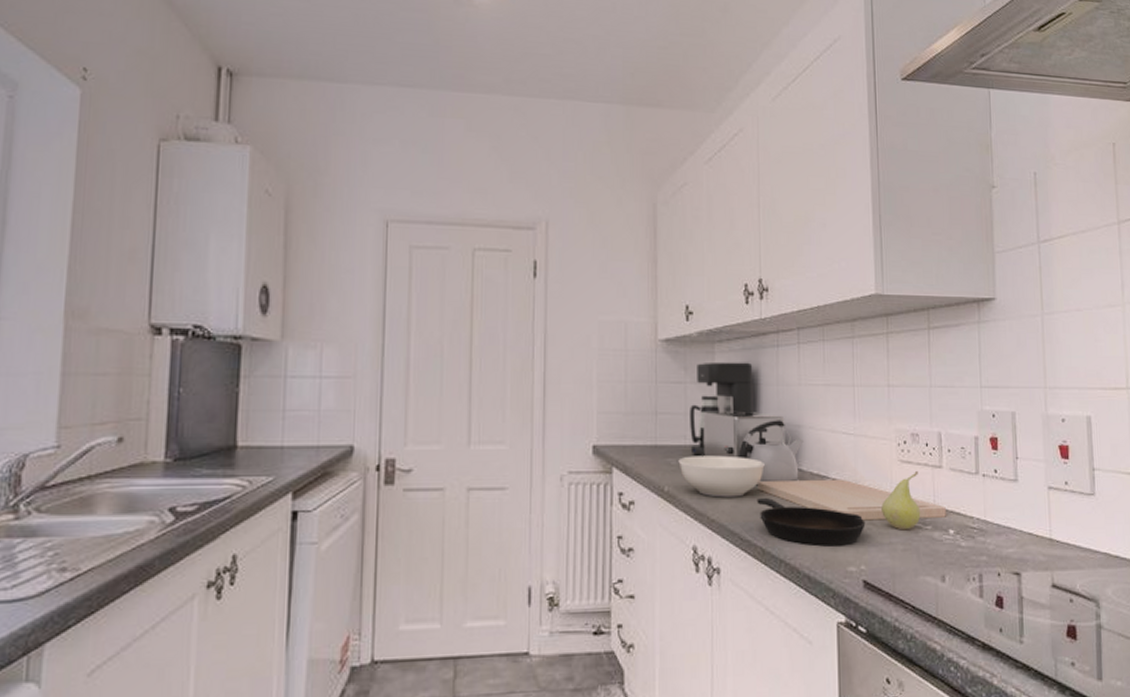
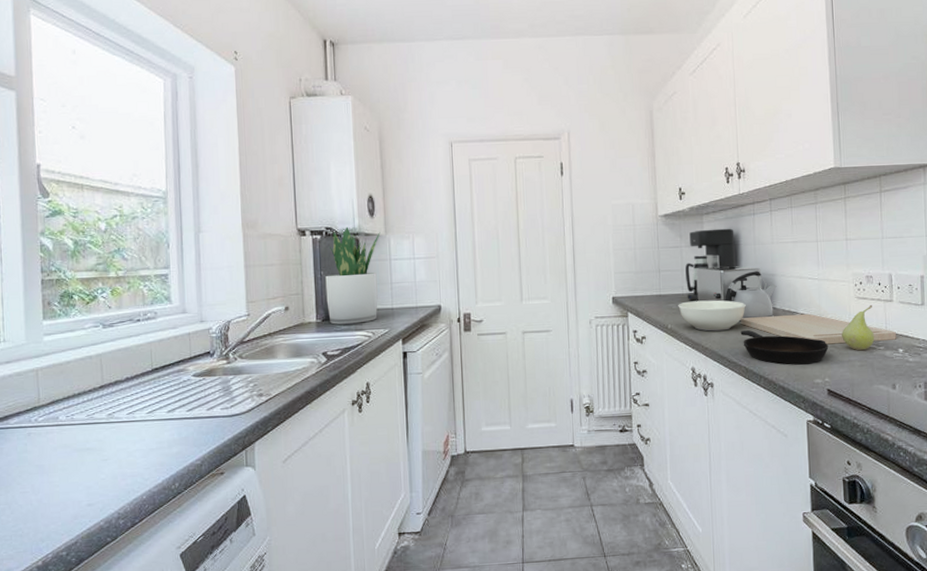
planter: none [183,326,275,467] -> present [325,226,381,325]

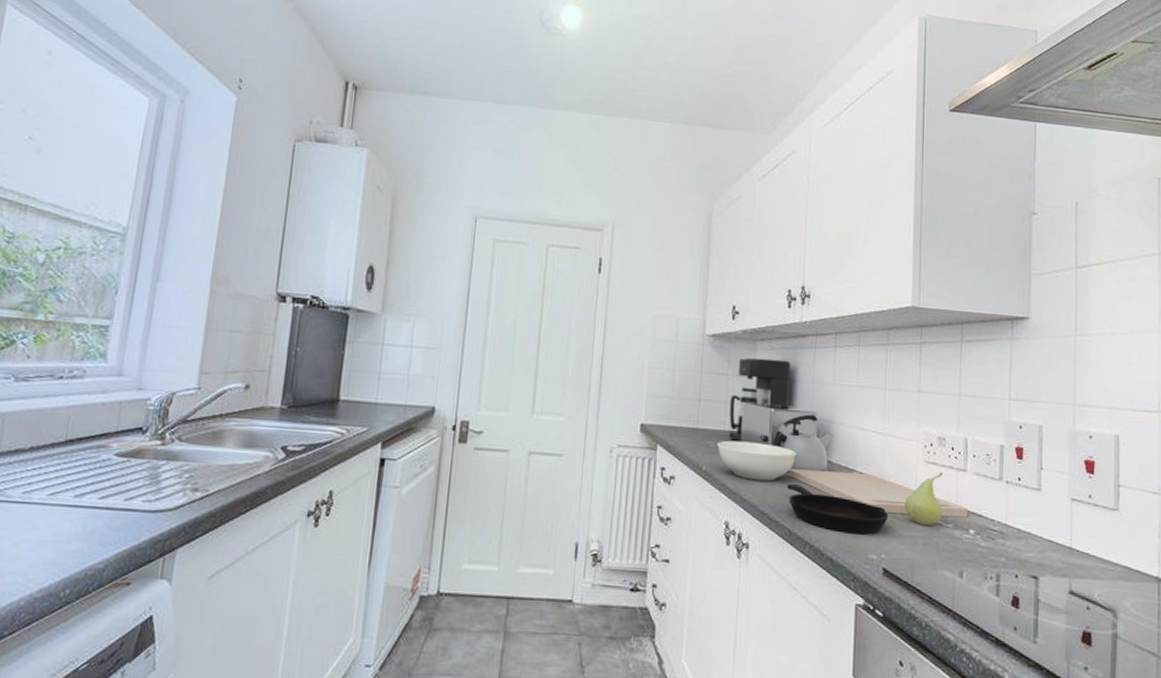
planter: present [325,226,381,325] -> none [297,298,376,417]

